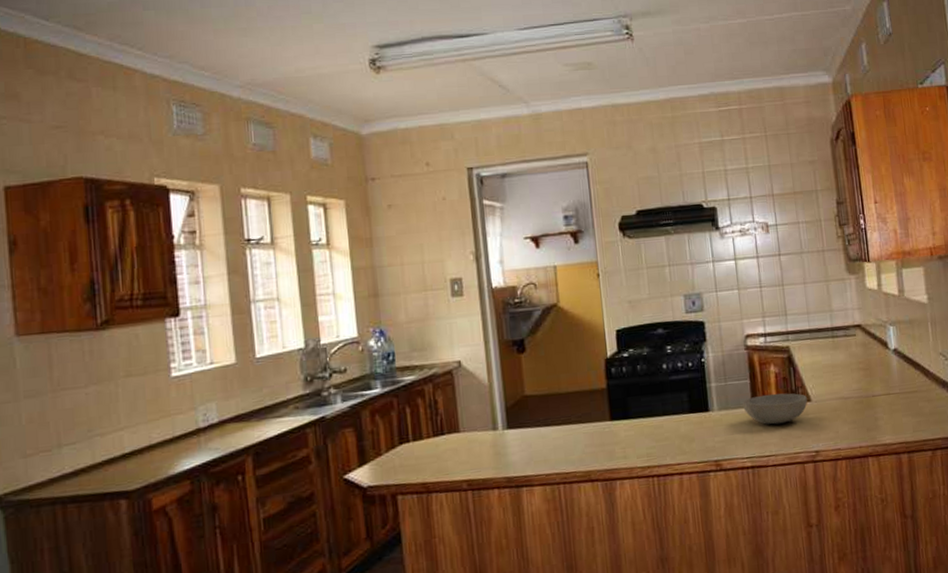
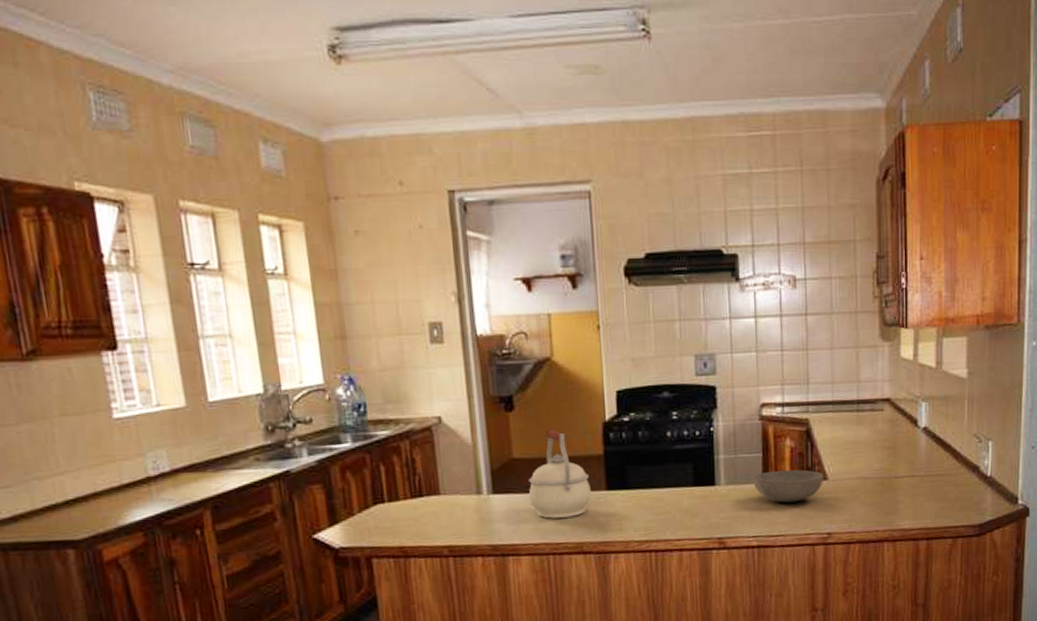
kettle: none [539,366,598,450] -> present [528,428,592,519]

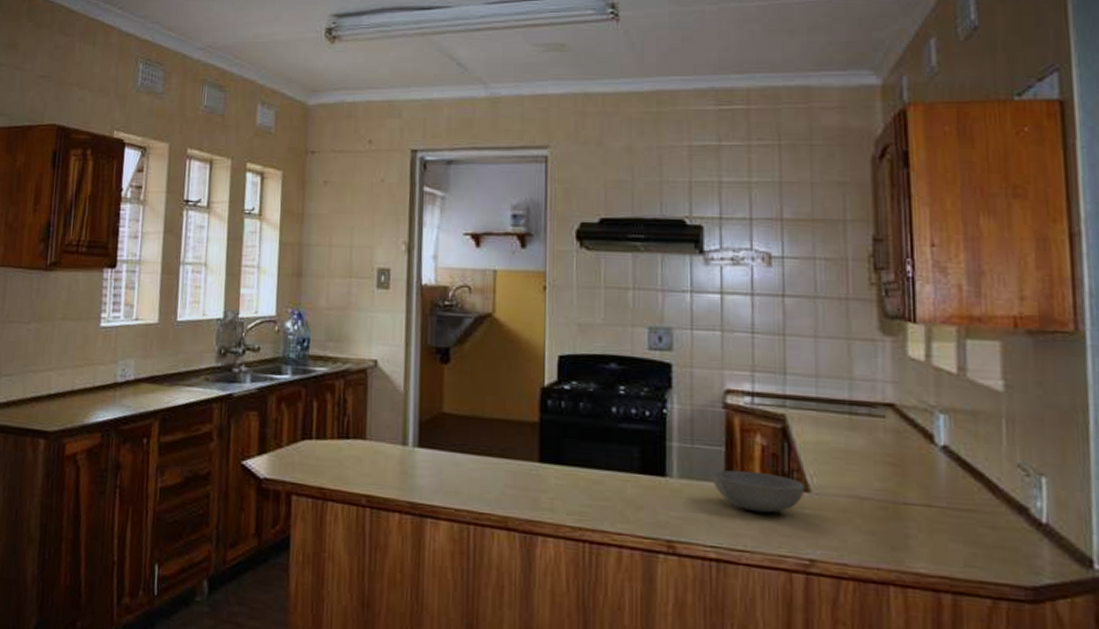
kettle: present [528,428,592,519] -> none [454,386,523,486]

